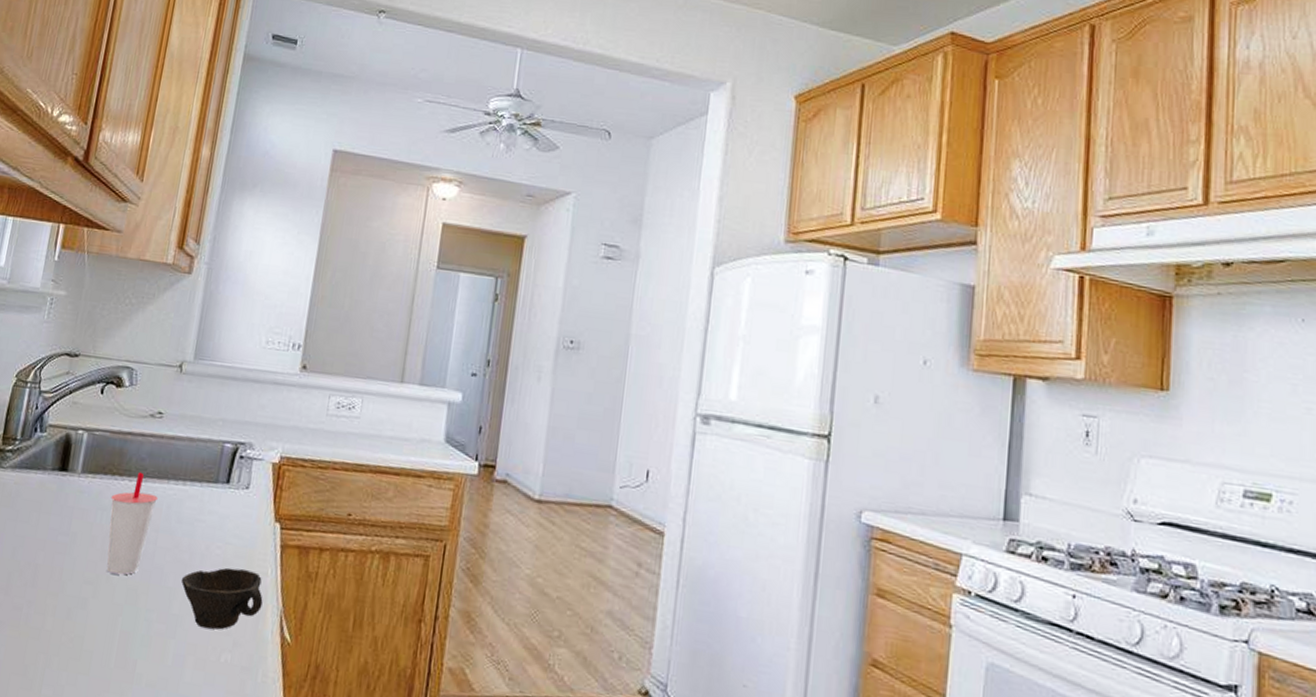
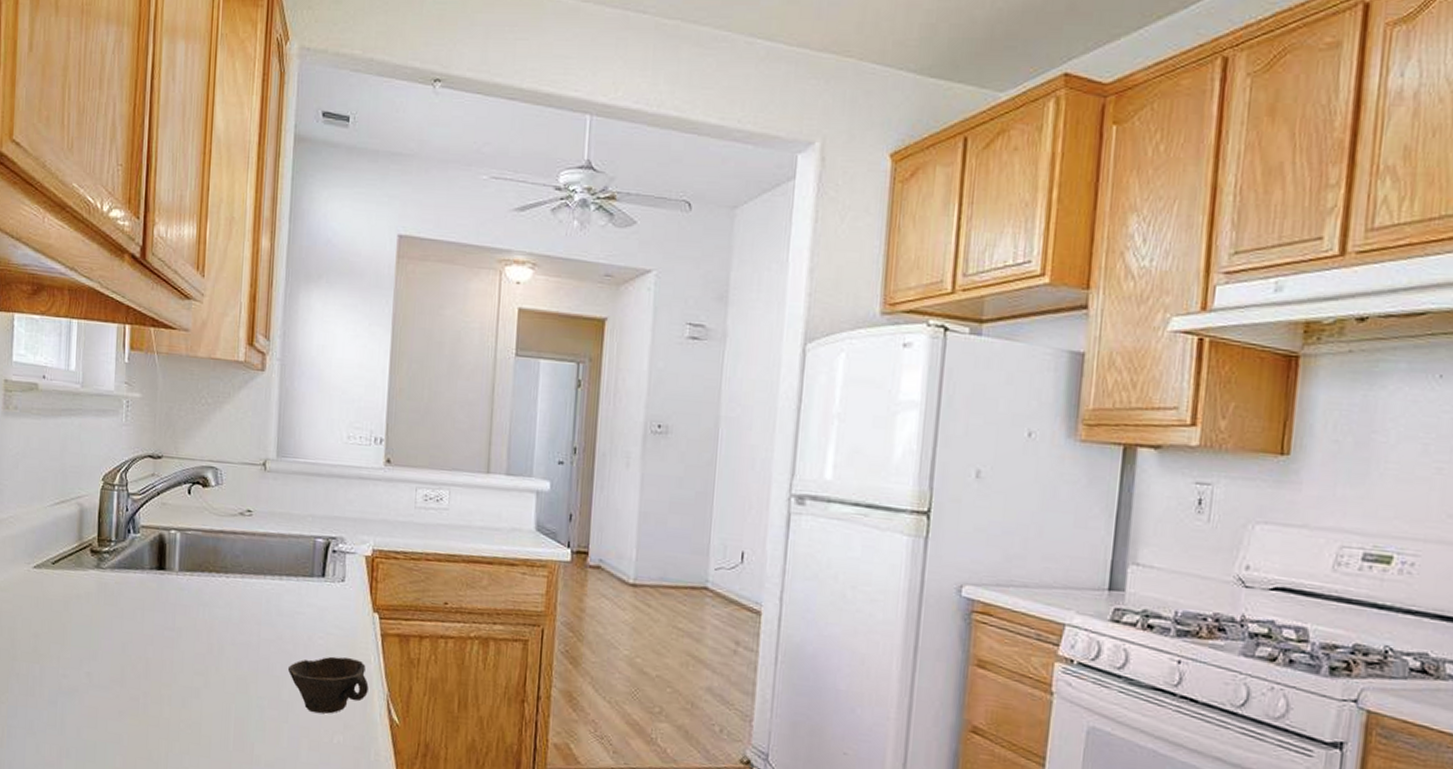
cup: present [106,471,158,575] -> none [210,568,256,666]

